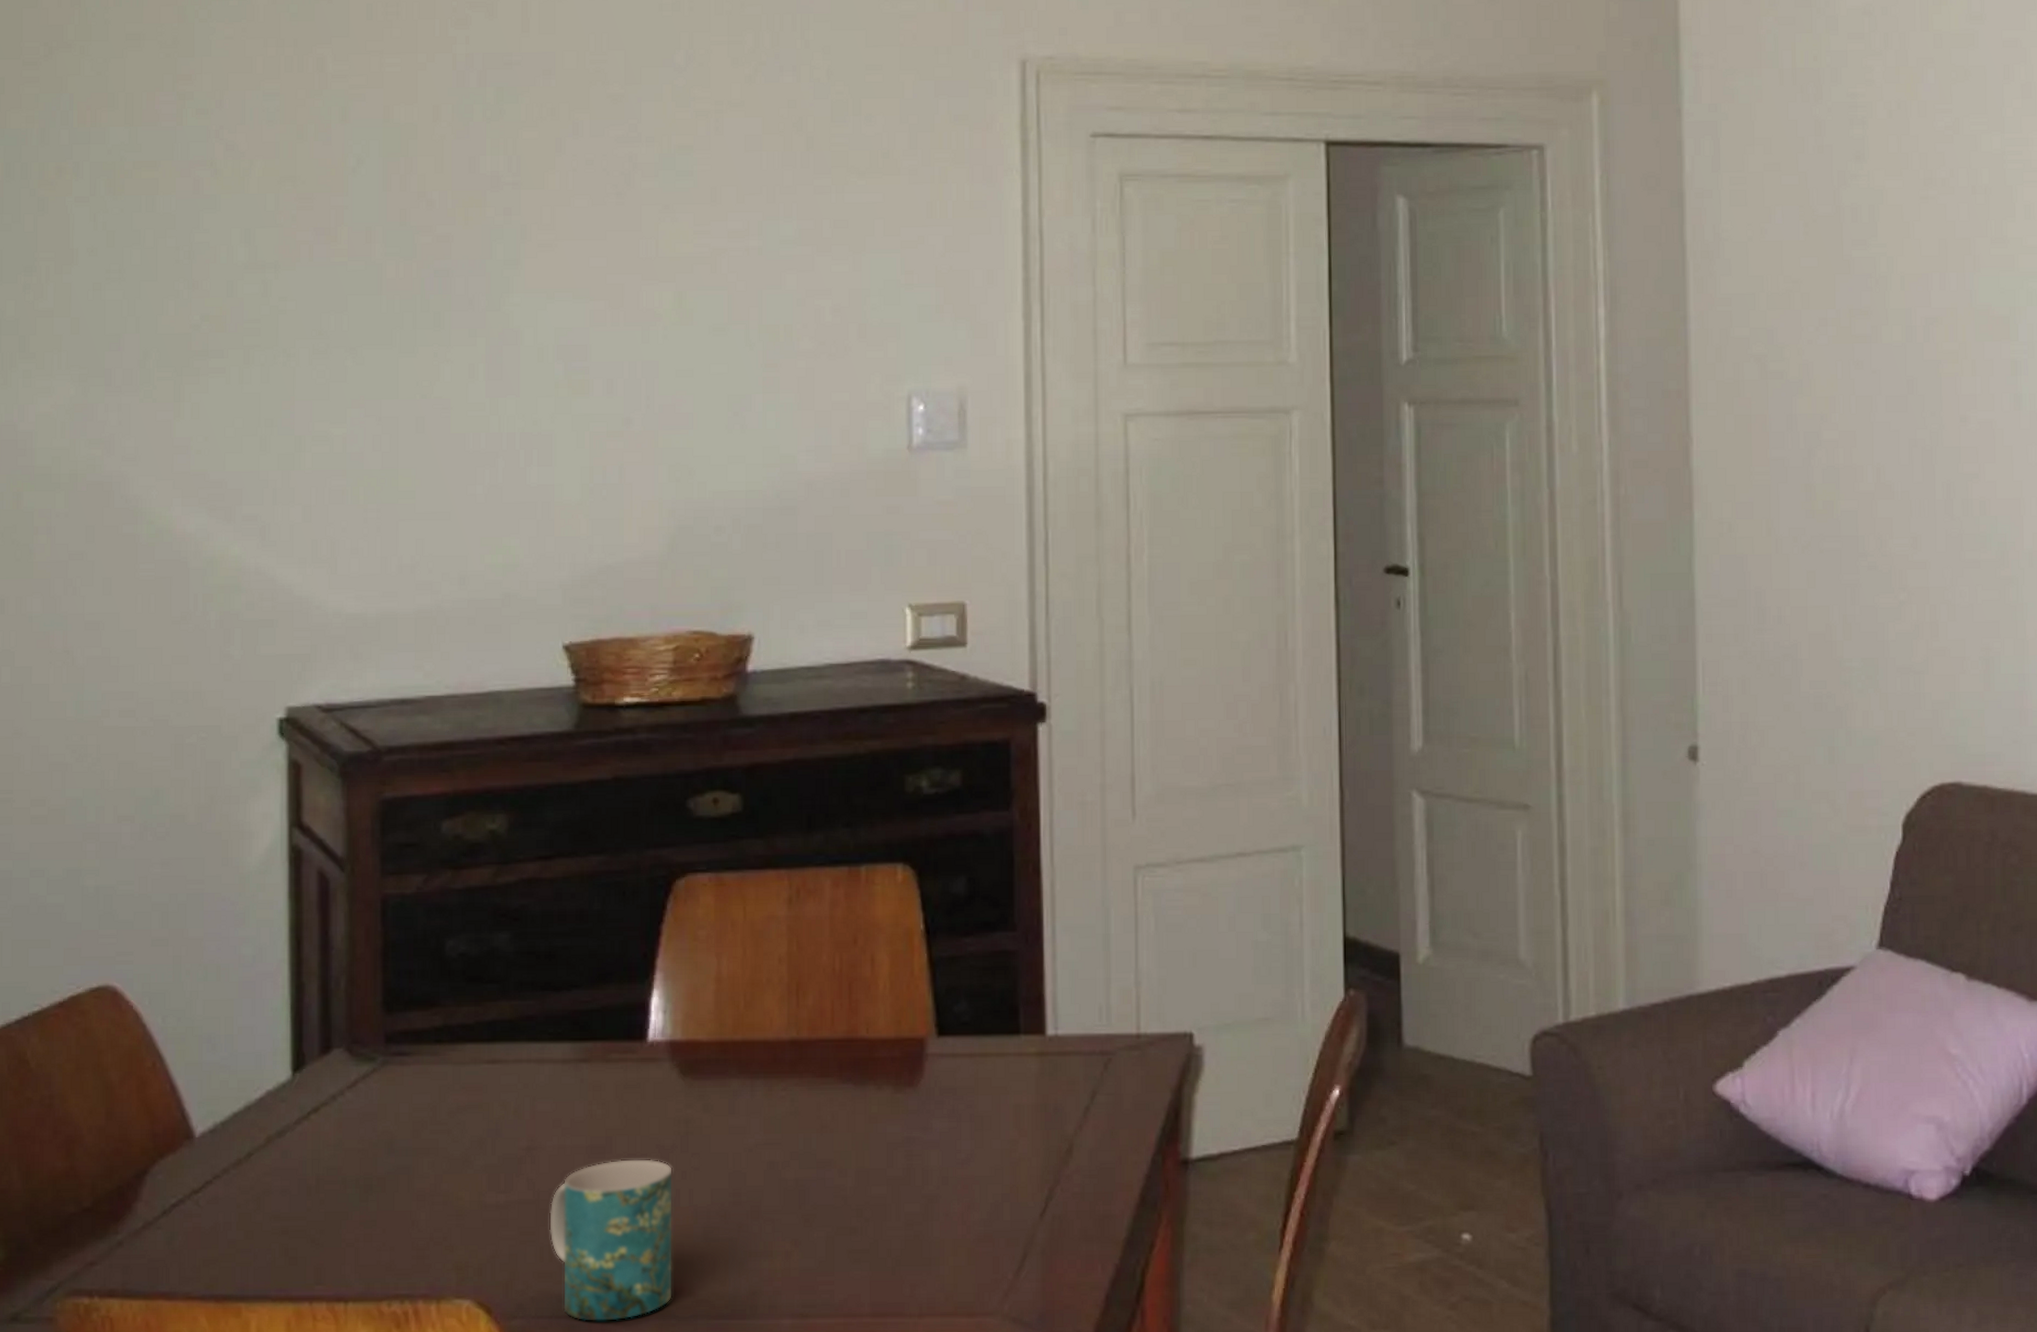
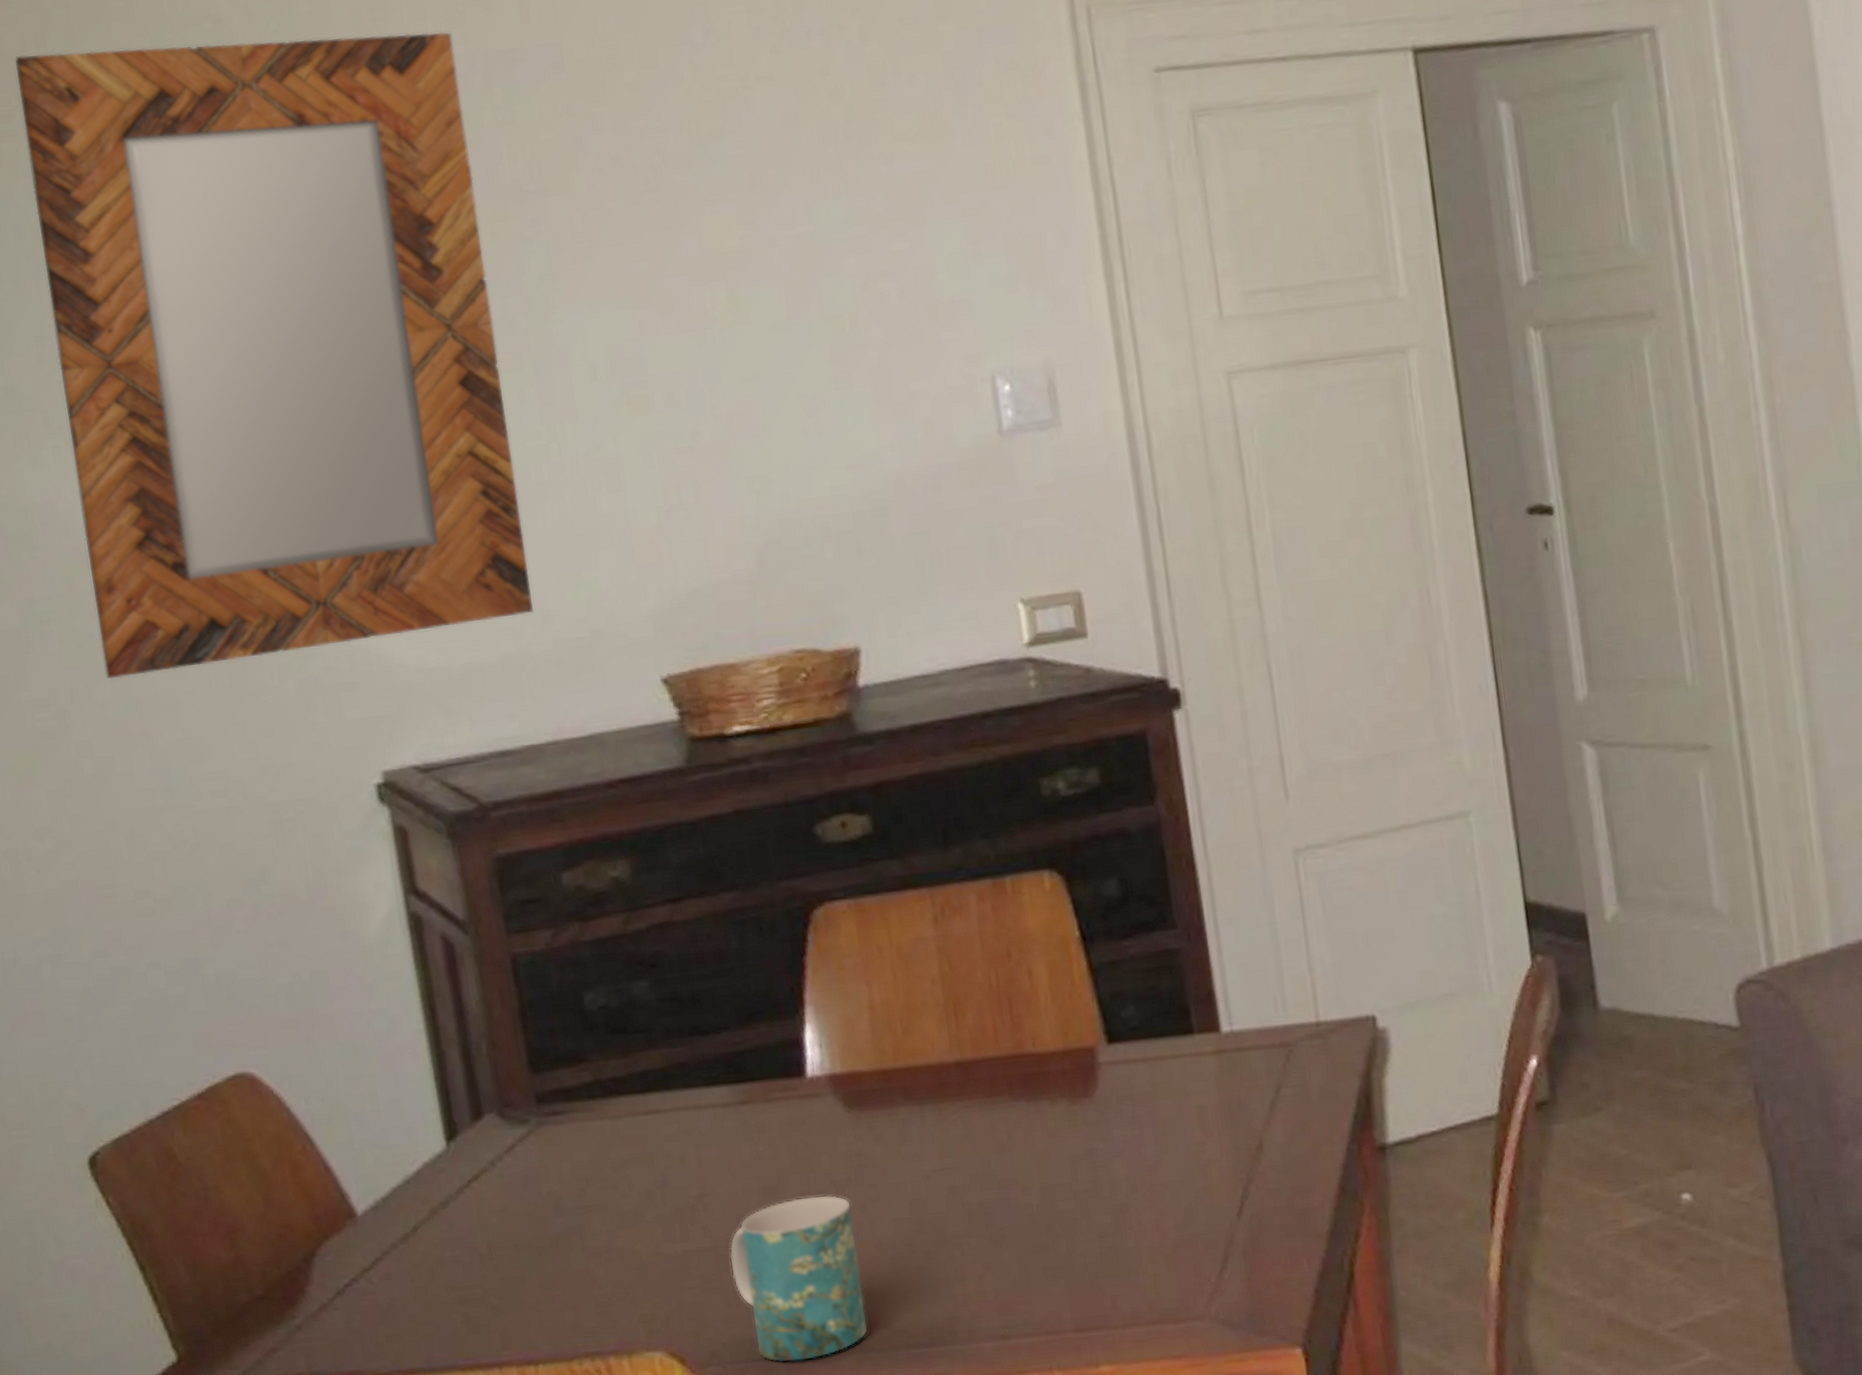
home mirror: none [38,10,456,594] -> present [14,32,533,679]

